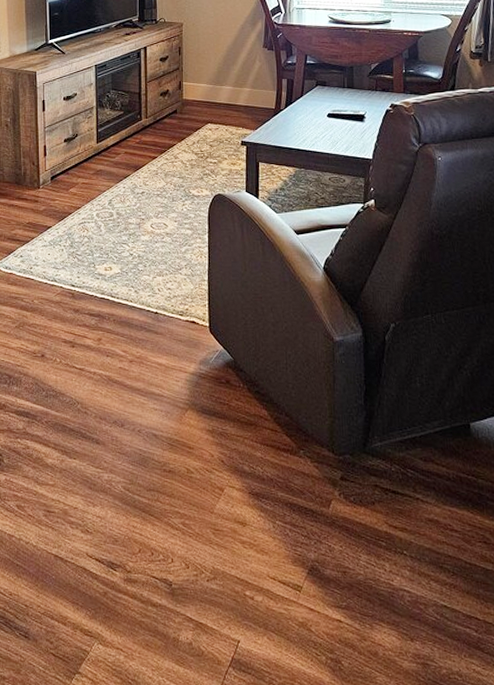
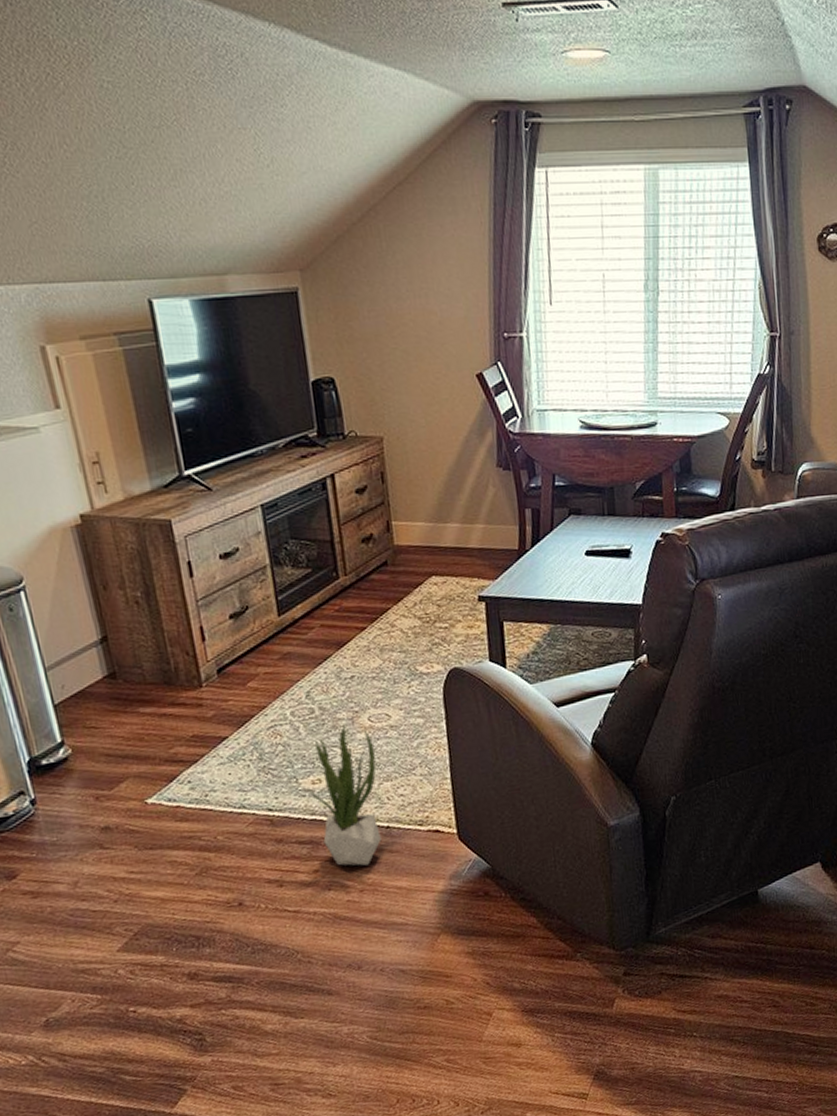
potted plant: none [101,227,153,341] -> present [307,724,381,866]

